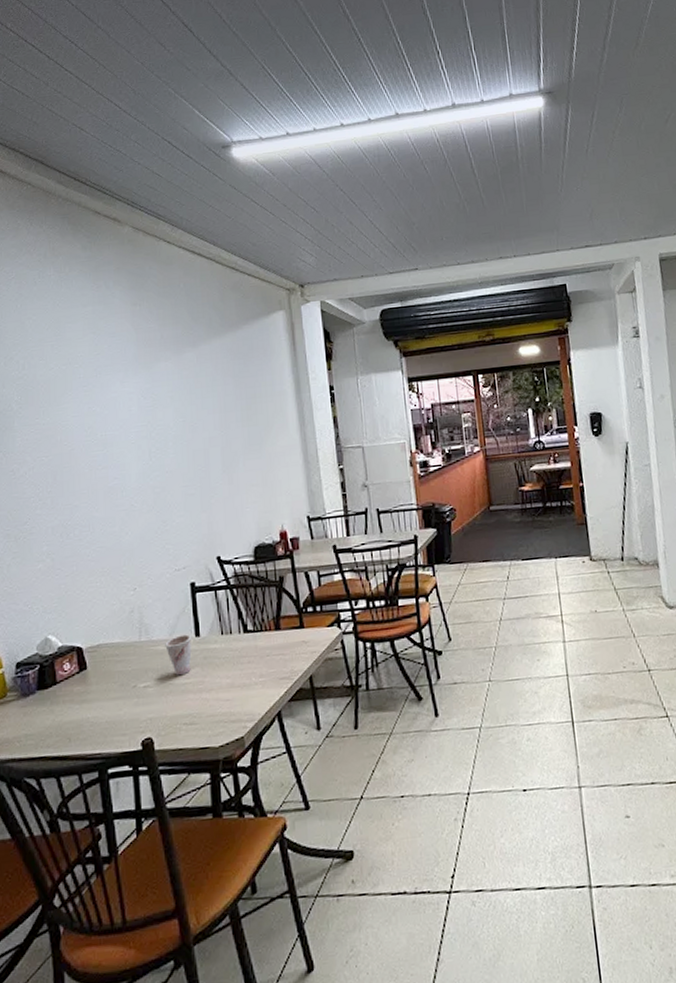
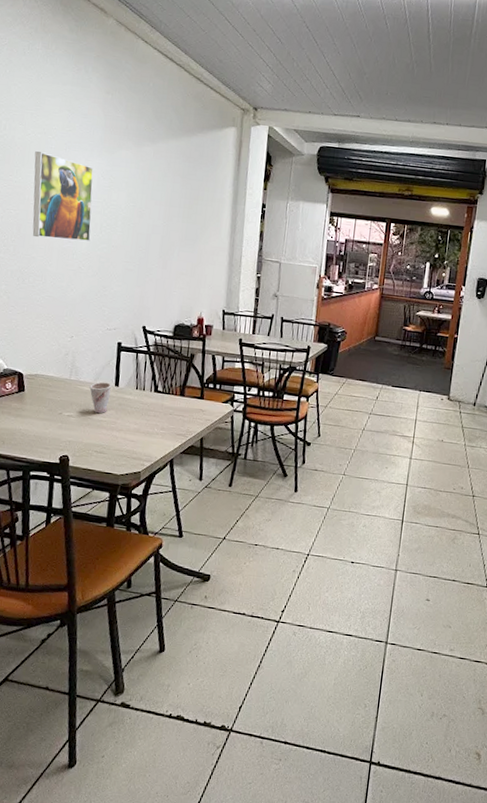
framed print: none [62,384,140,482] -> present [32,151,94,242]

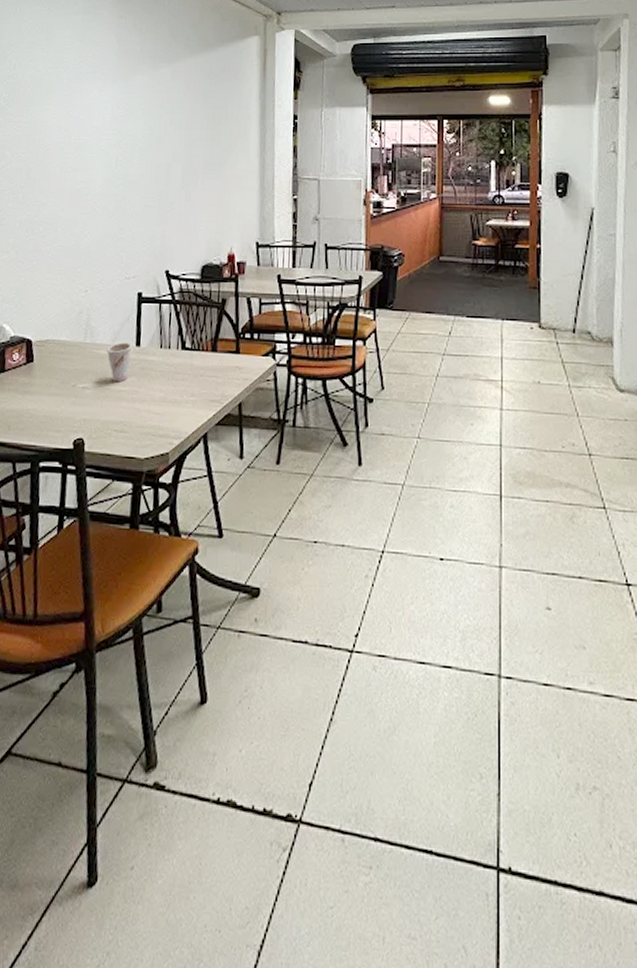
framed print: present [32,151,94,242] -> none [43,88,108,181]

